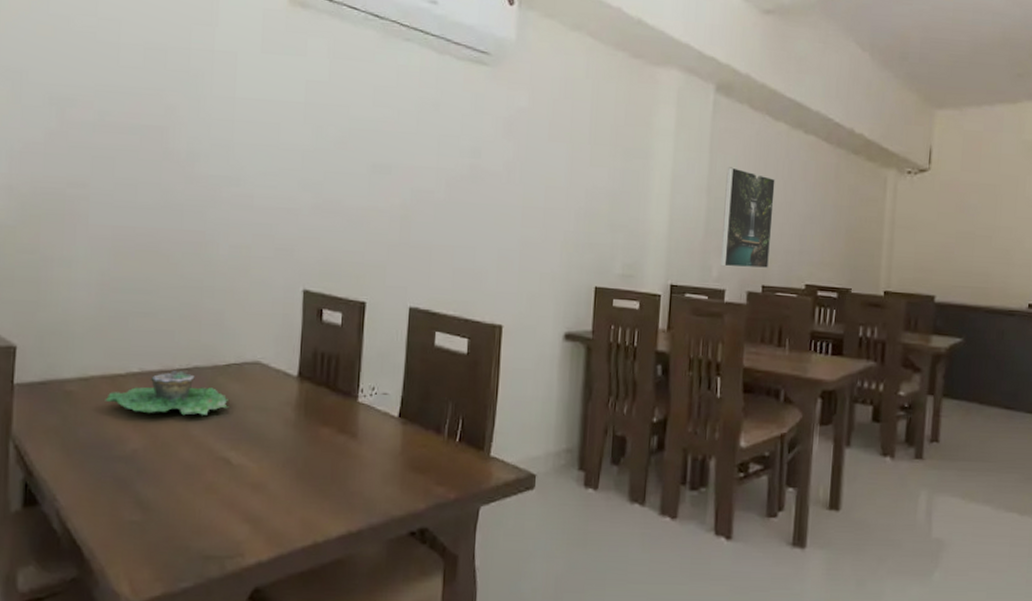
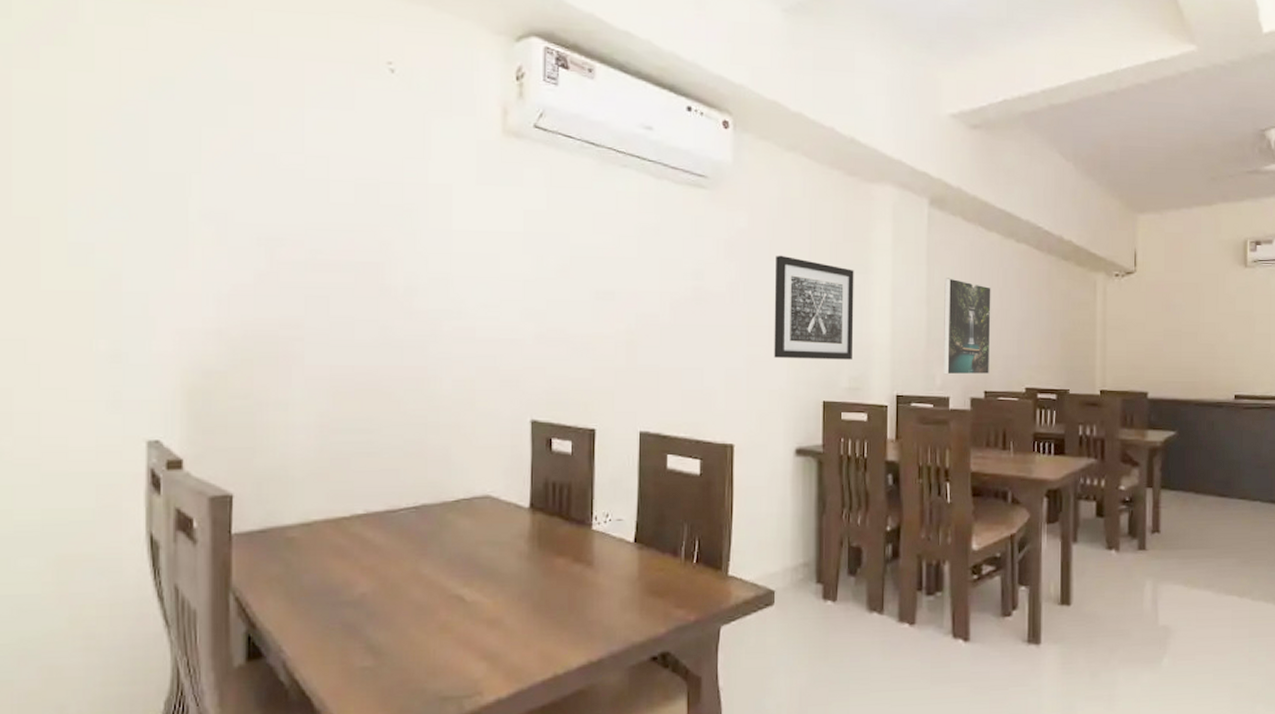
succulent planter: present [105,371,229,416] -> none [329,510,460,555]
wall art: none [547,136,634,246] -> present [774,255,854,360]

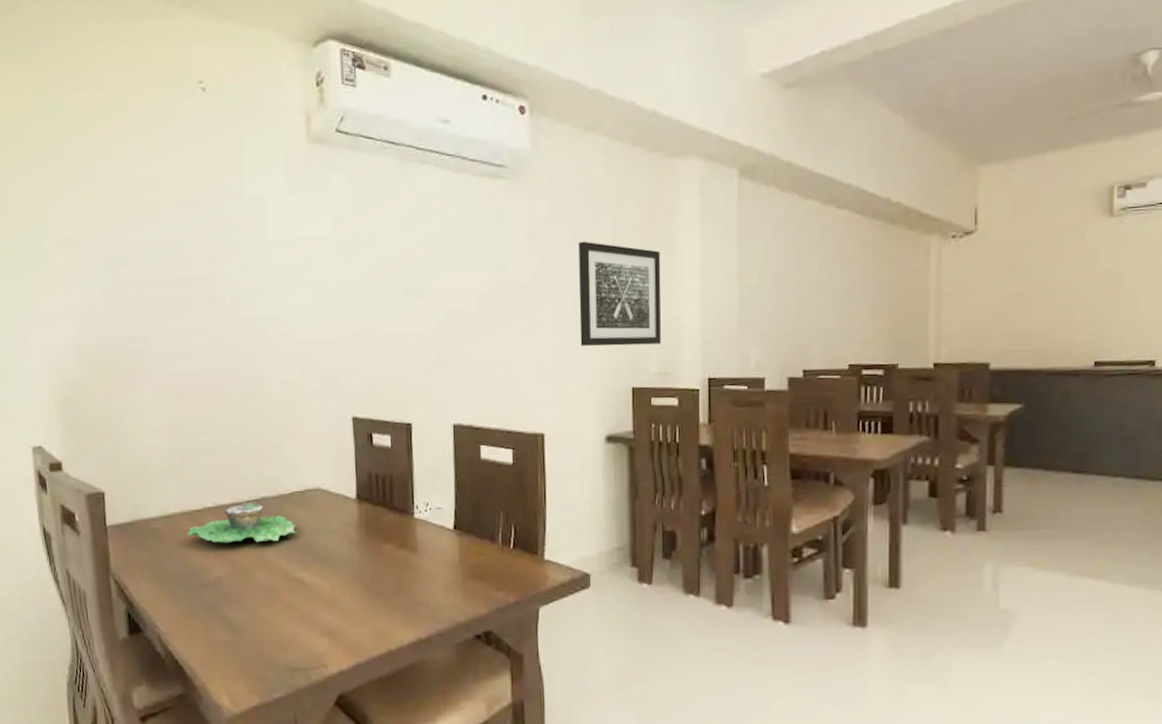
succulent planter: none [329,510,460,555] -> present [187,502,297,543]
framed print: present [943,278,991,375] -> none [757,252,809,355]

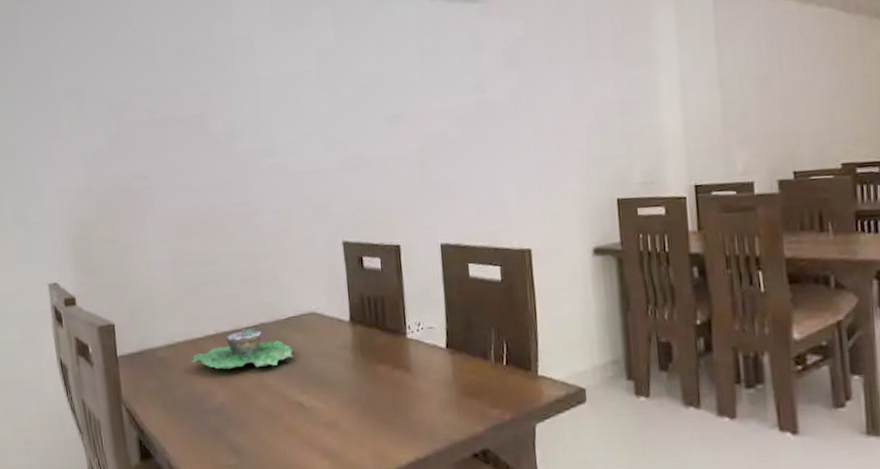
wall art: present [578,241,662,347] -> none [555,57,644,160]

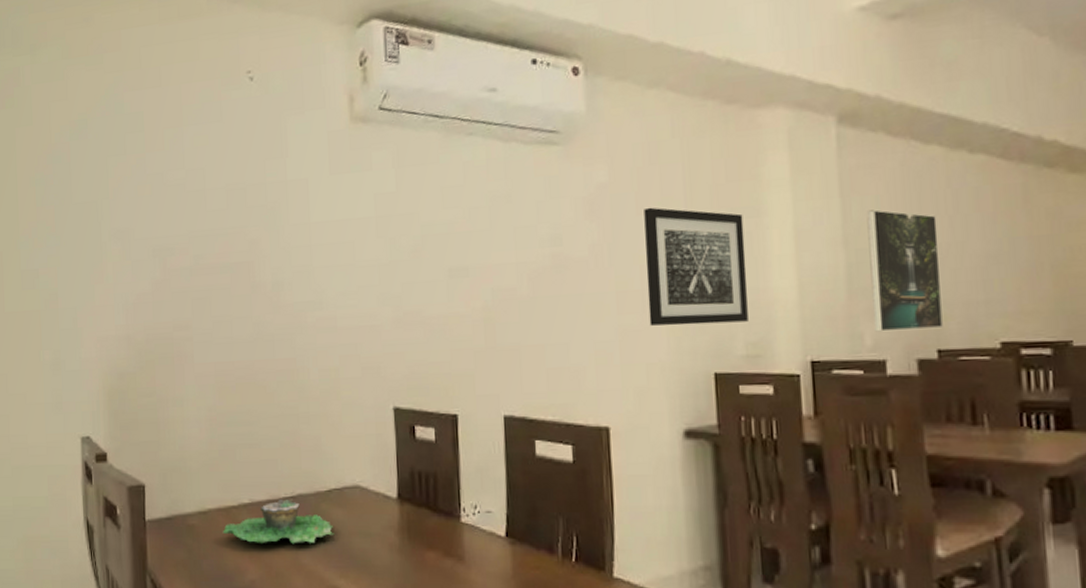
wall art: none [555,57,644,160] -> present [644,207,748,326]
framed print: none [737,55,797,159] -> present [866,209,943,332]

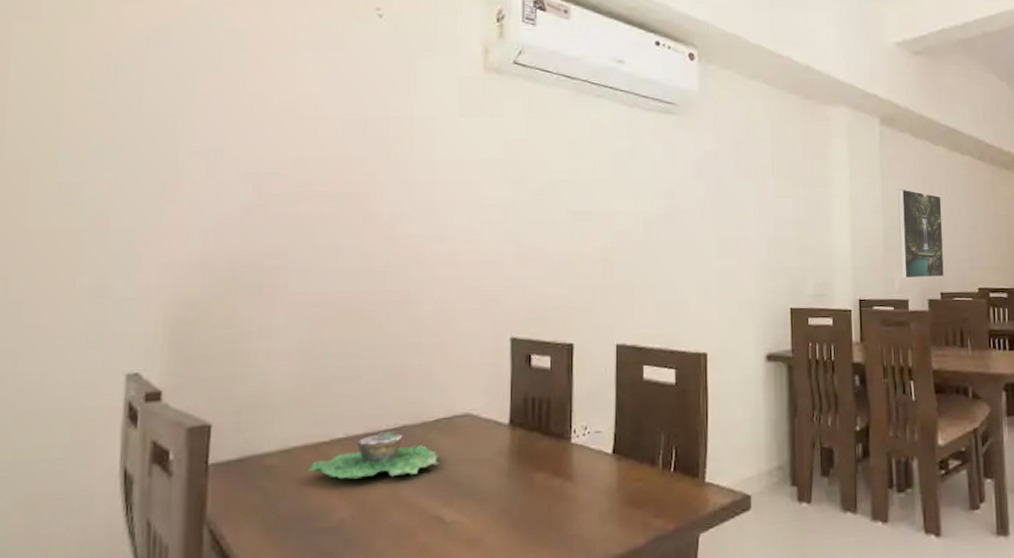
wall art: present [644,207,748,326] -> none [741,173,817,269]

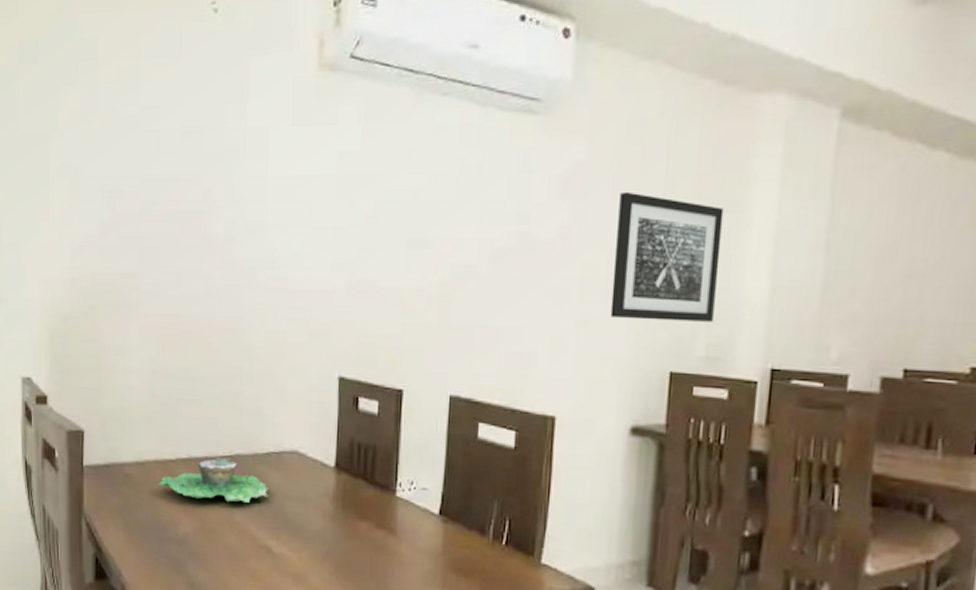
wall art: none [741,173,817,269] -> present [610,191,724,322]
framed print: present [898,189,944,279] -> none [842,216,929,348]

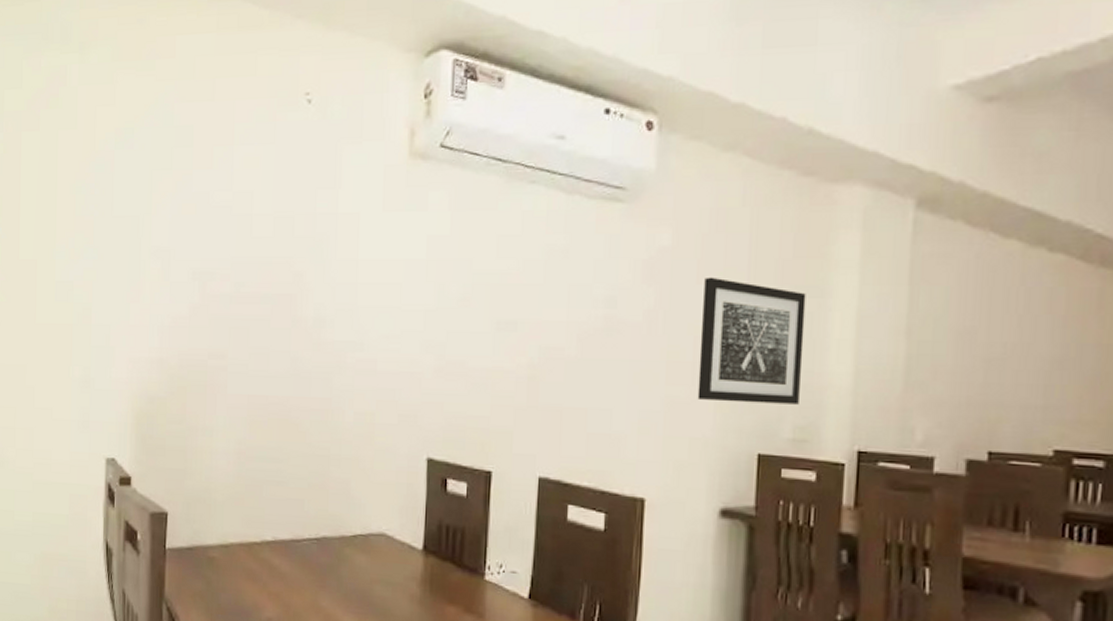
succulent planter: present [159,457,270,503] -> none [243,540,356,587]

